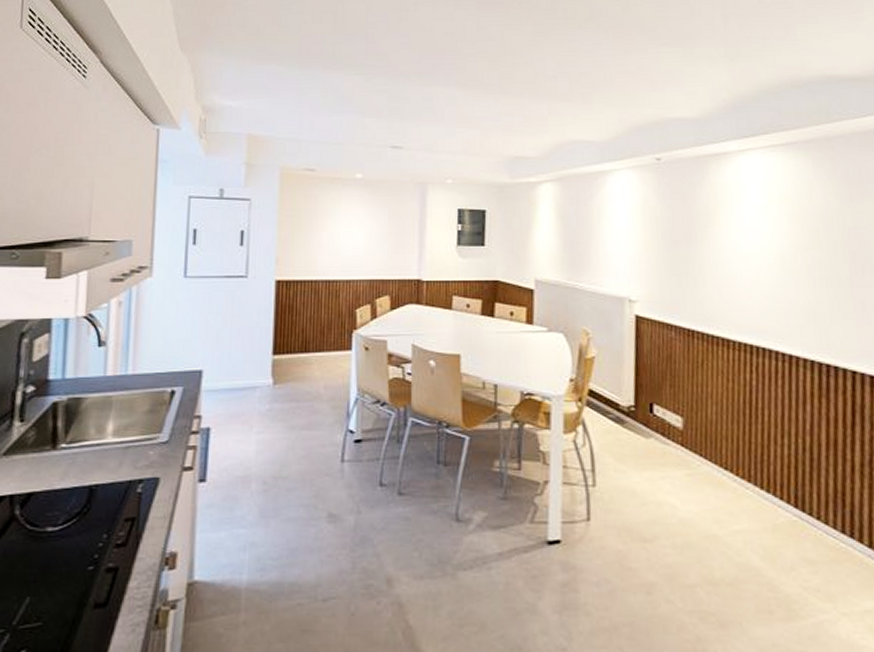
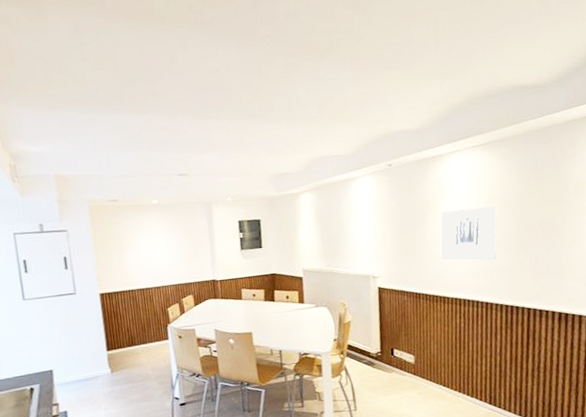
wall art: none [725,224,805,297] -> present [441,206,497,260]

